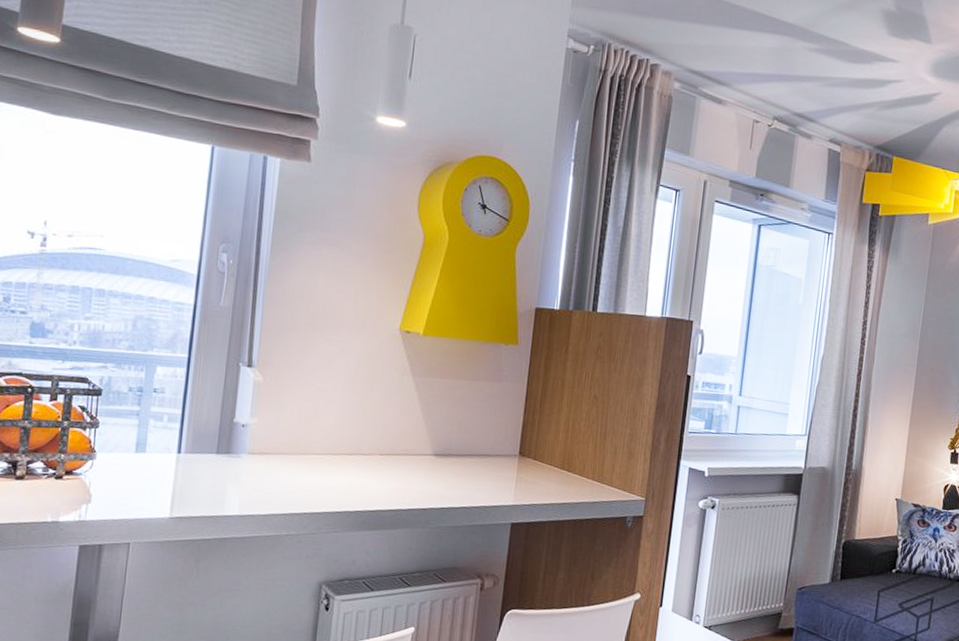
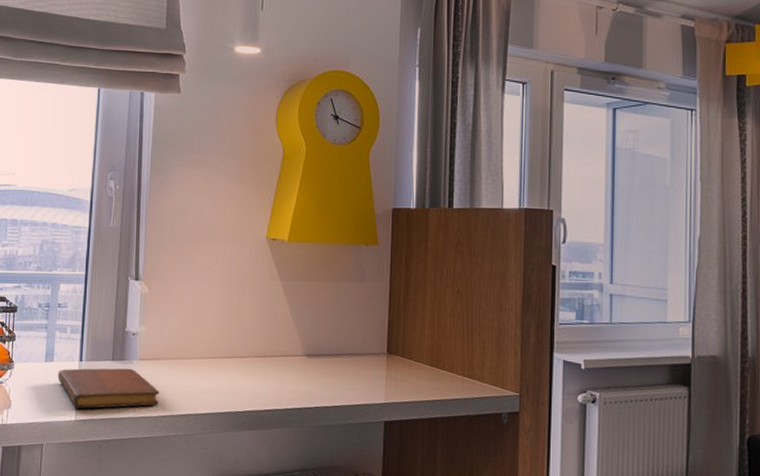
notebook: none [150,461,271,505] -> present [58,368,160,409]

